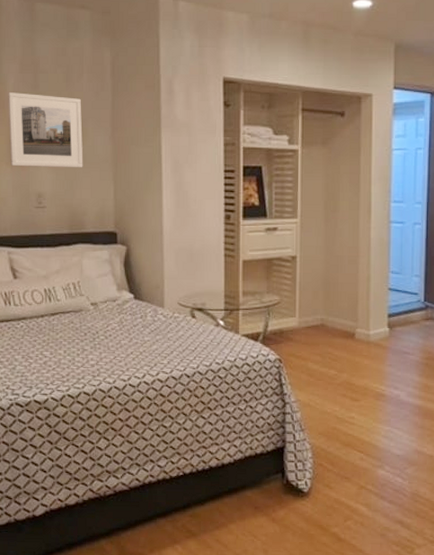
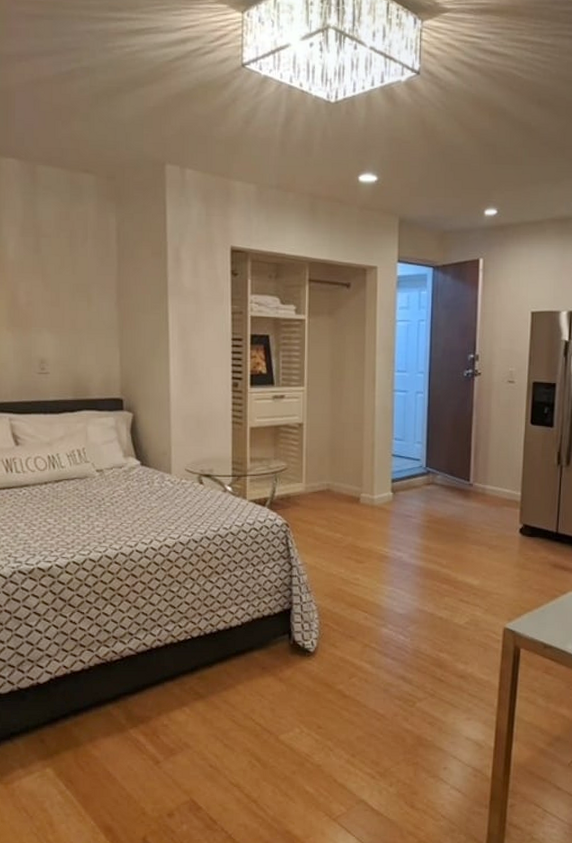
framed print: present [8,92,83,168] -> none [8,256,88,334]

